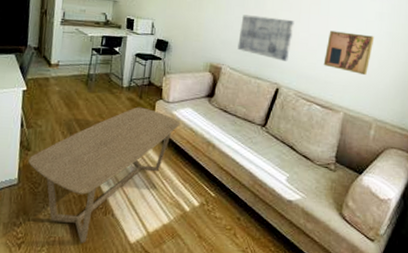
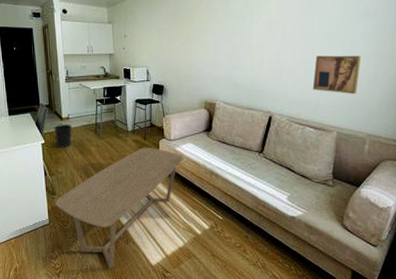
wastebasket: none [39,71,61,98] -> present [54,124,72,148]
wall art: present [237,14,295,61] -> none [228,50,281,90]

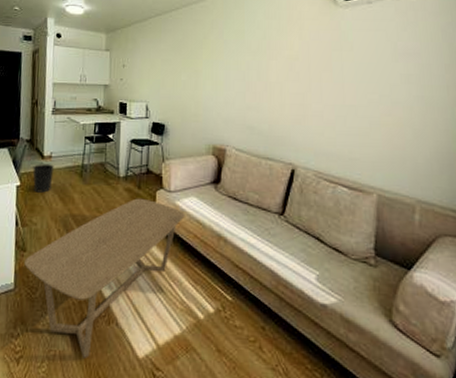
wall art: present [312,55,362,95] -> none [344,99,404,149]

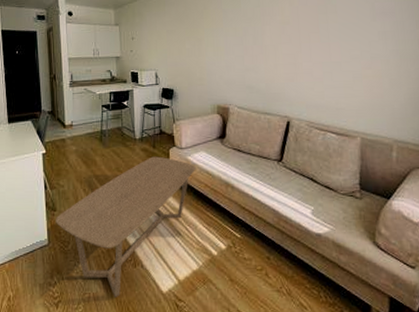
wastebasket: present [33,164,54,193] -> none [56,132,76,158]

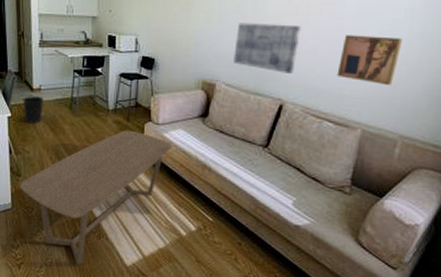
wastebasket: none [56,132,76,158] -> present [23,96,44,124]
wall art: none [242,51,296,93] -> present [233,23,301,74]
wall art: none [331,55,381,97] -> present [337,35,403,86]

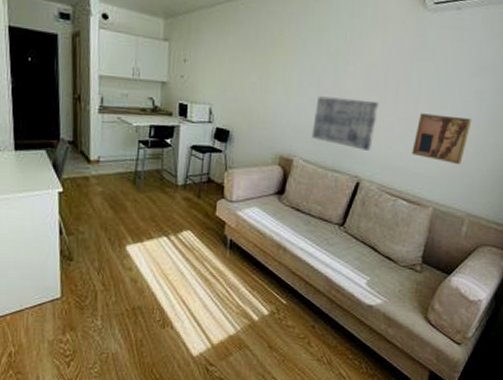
coffee table: present [20,130,172,265] -> none [71,207,246,359]
wastebasket: present [23,96,44,124] -> none [77,168,103,200]

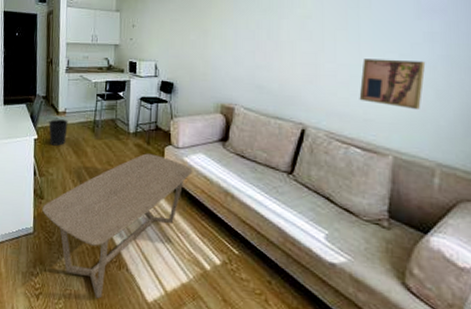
coffee table: none [71,207,246,359] -> present [42,153,193,299]
wastebasket: none [77,168,103,200] -> present [48,119,68,146]
wall art: present [312,96,379,151] -> none [251,48,317,98]

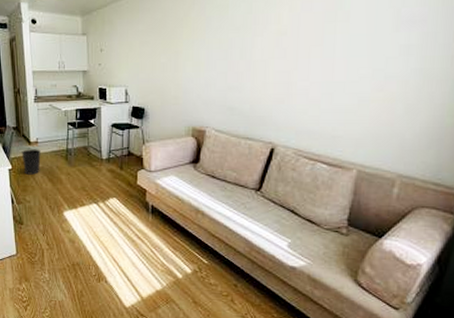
coffee table: present [42,153,193,299] -> none [23,178,165,307]
wall art: present [359,59,426,110] -> none [329,75,399,125]

